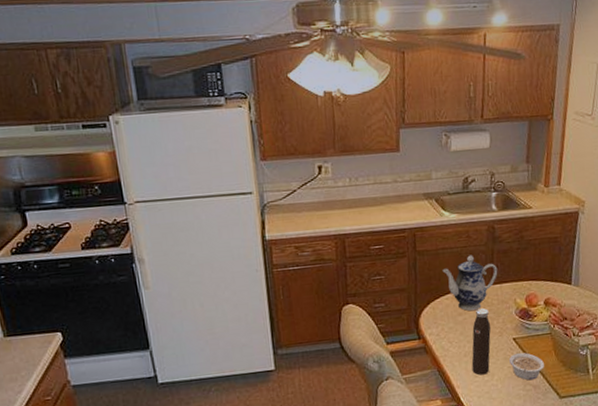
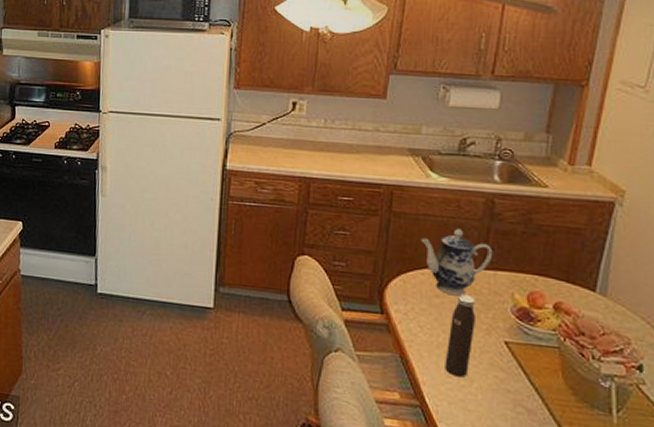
legume: present [509,353,544,381] -> none [497,362,545,402]

